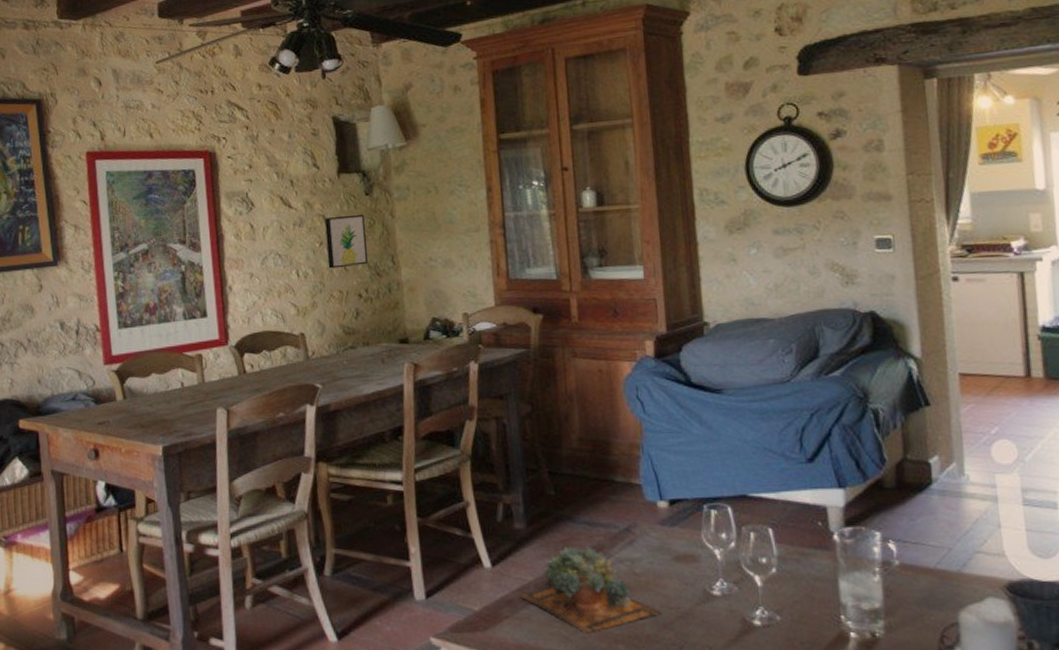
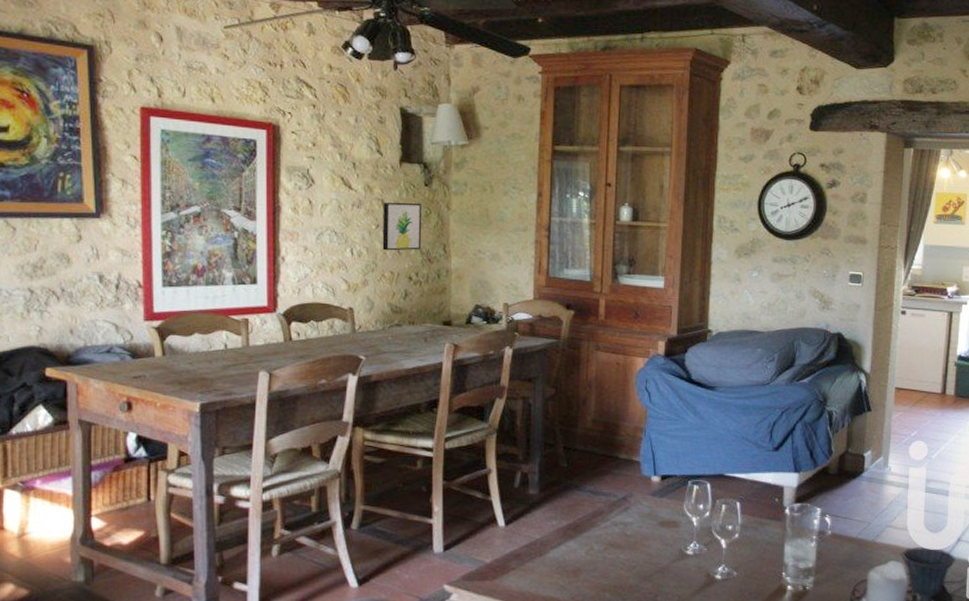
succulent plant: present [520,546,662,634] -> none [527,511,644,584]

